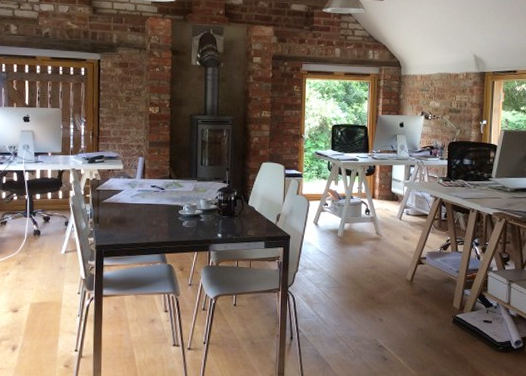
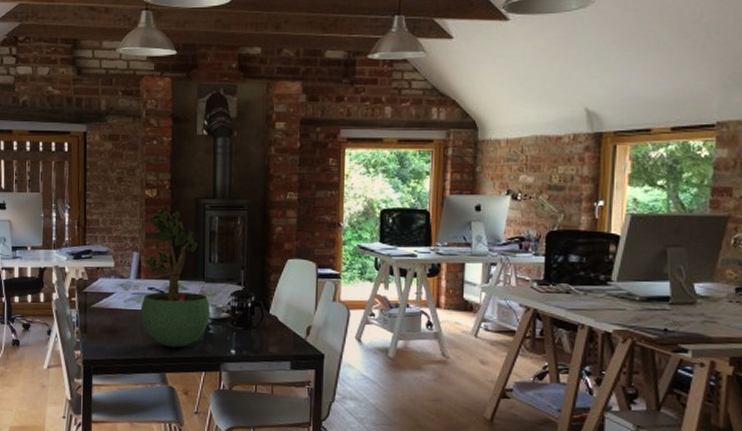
potted plant: none [144,123,202,233] -> present [140,209,210,348]

